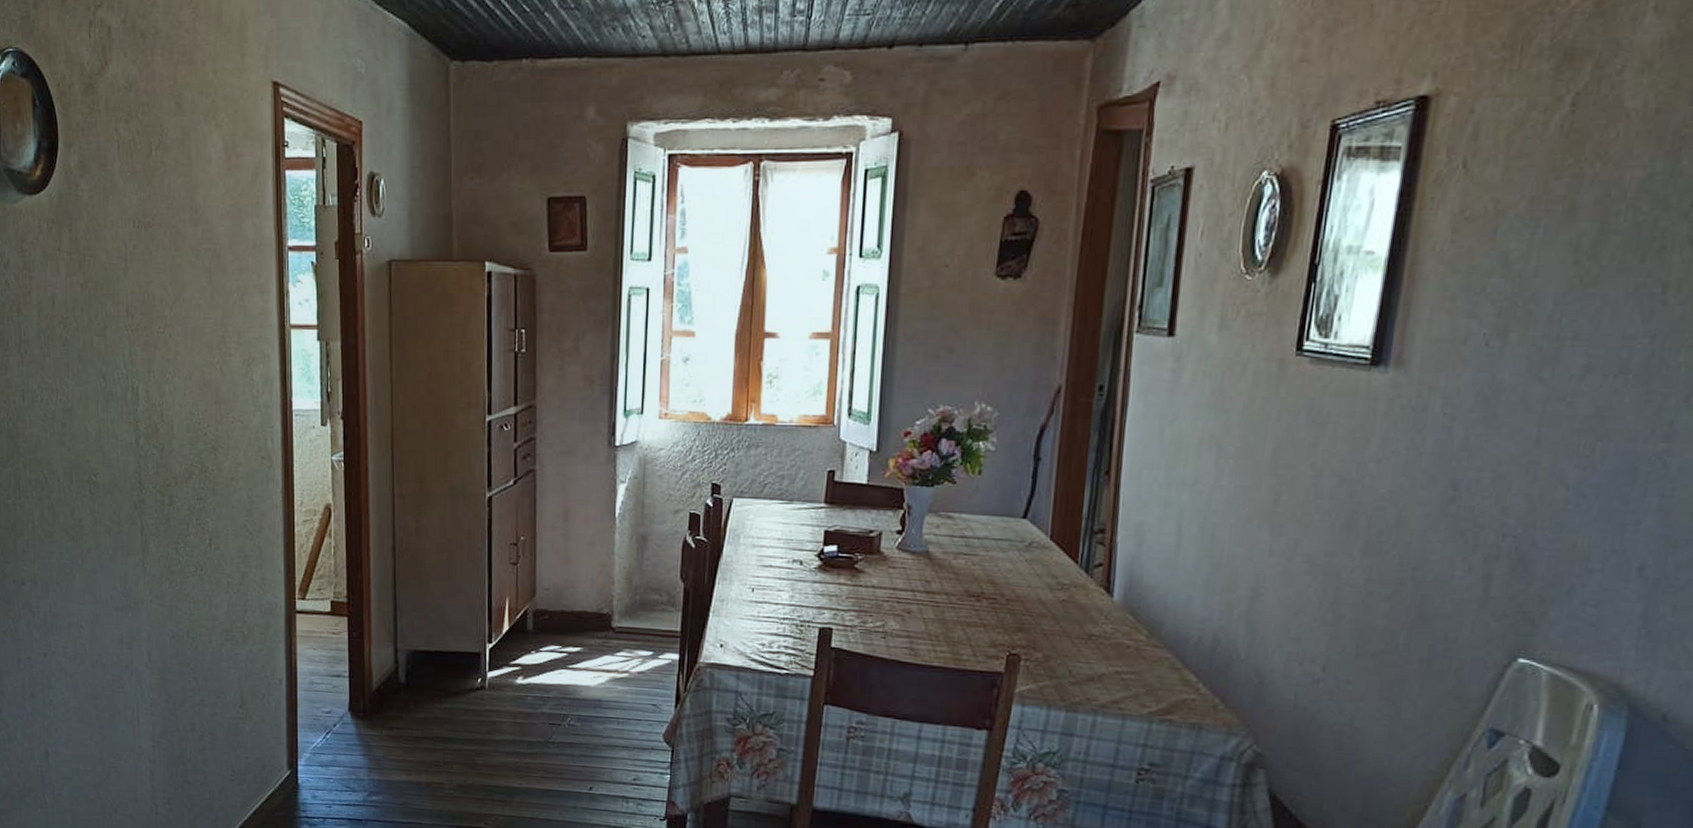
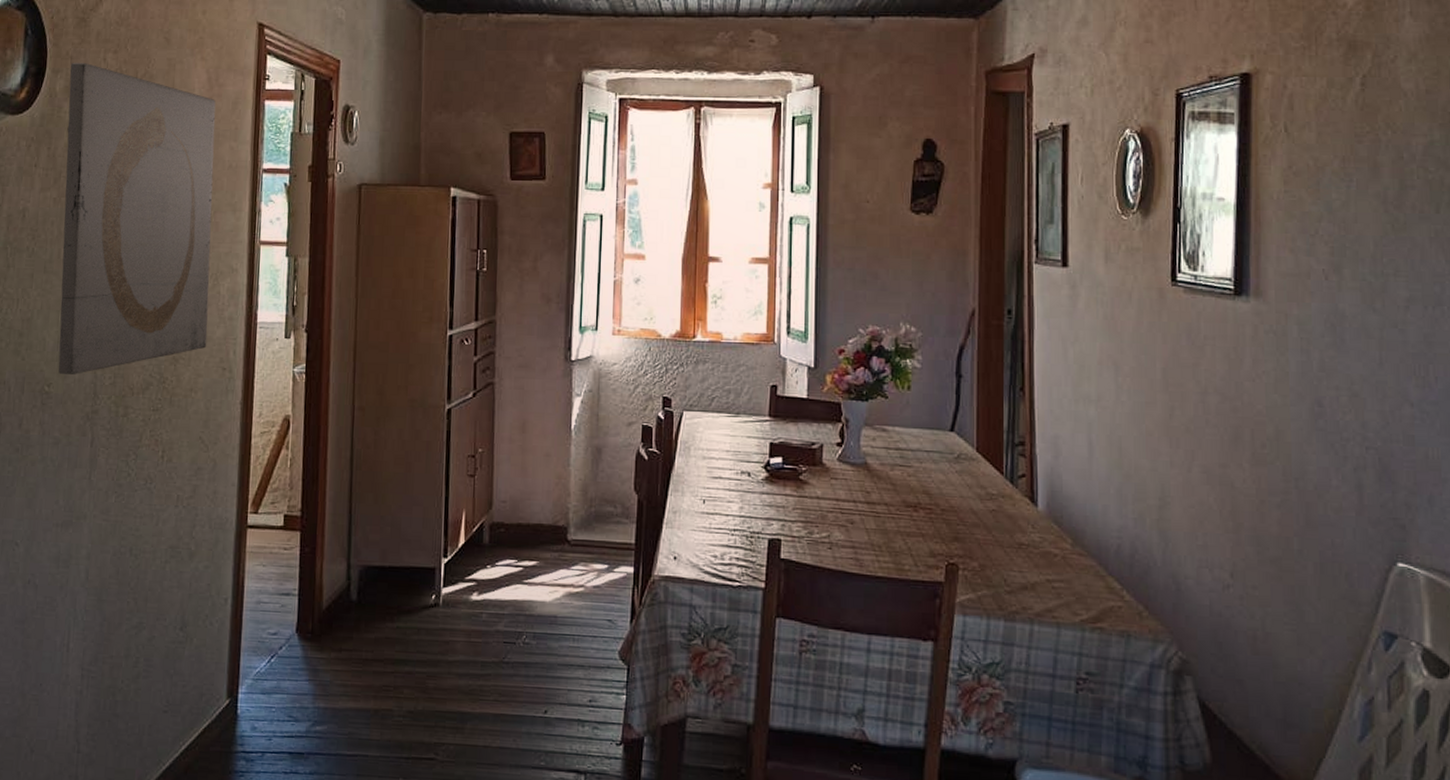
wall art: none [82,135,244,465] -> present [58,63,216,376]

